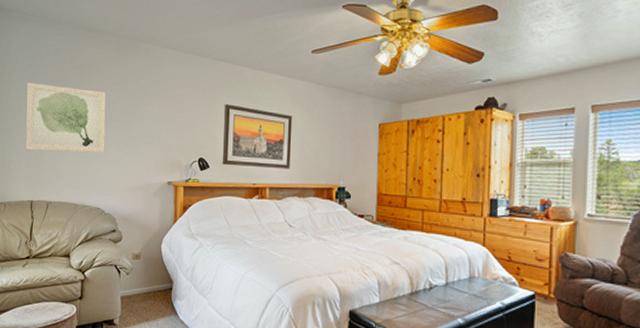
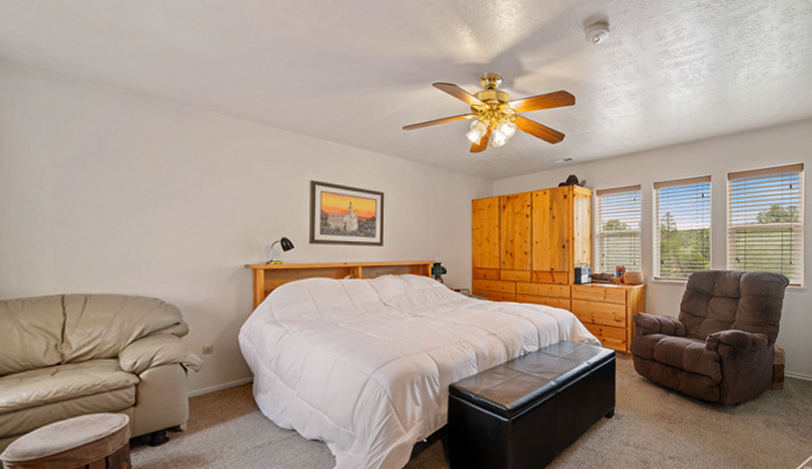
wall art: present [26,83,106,153] -> none [53,153,164,235]

